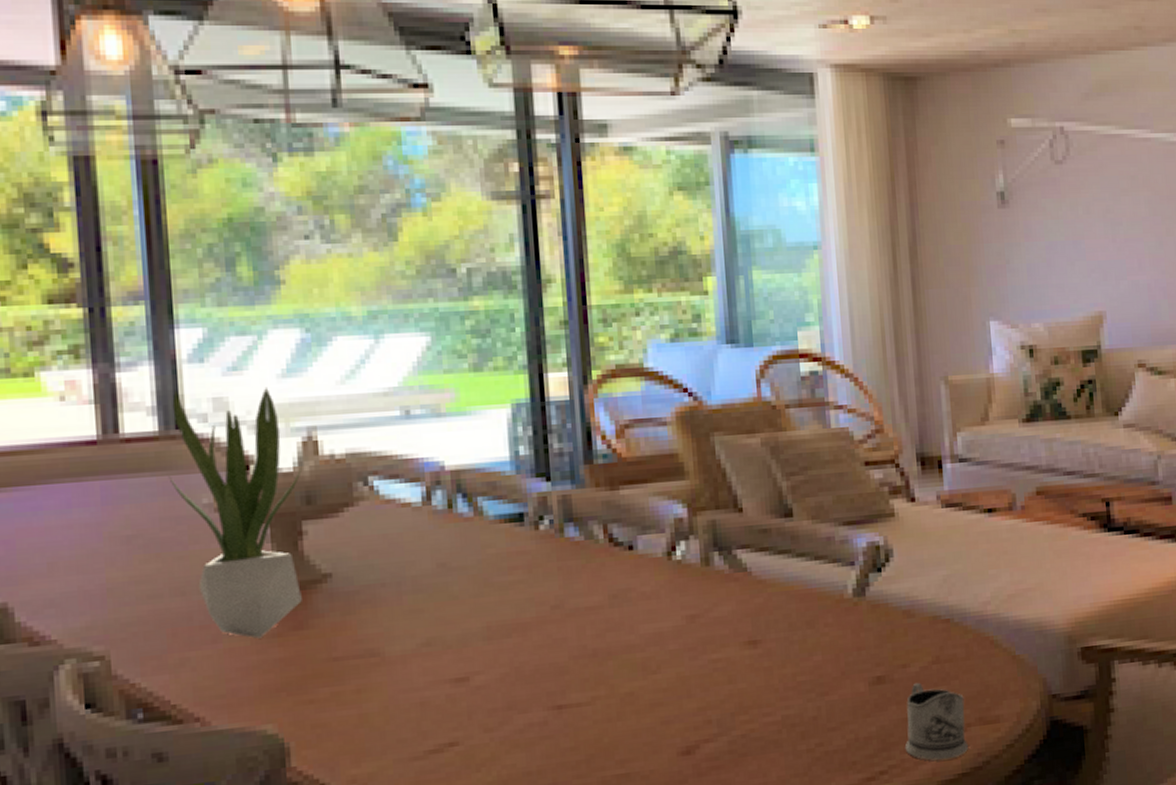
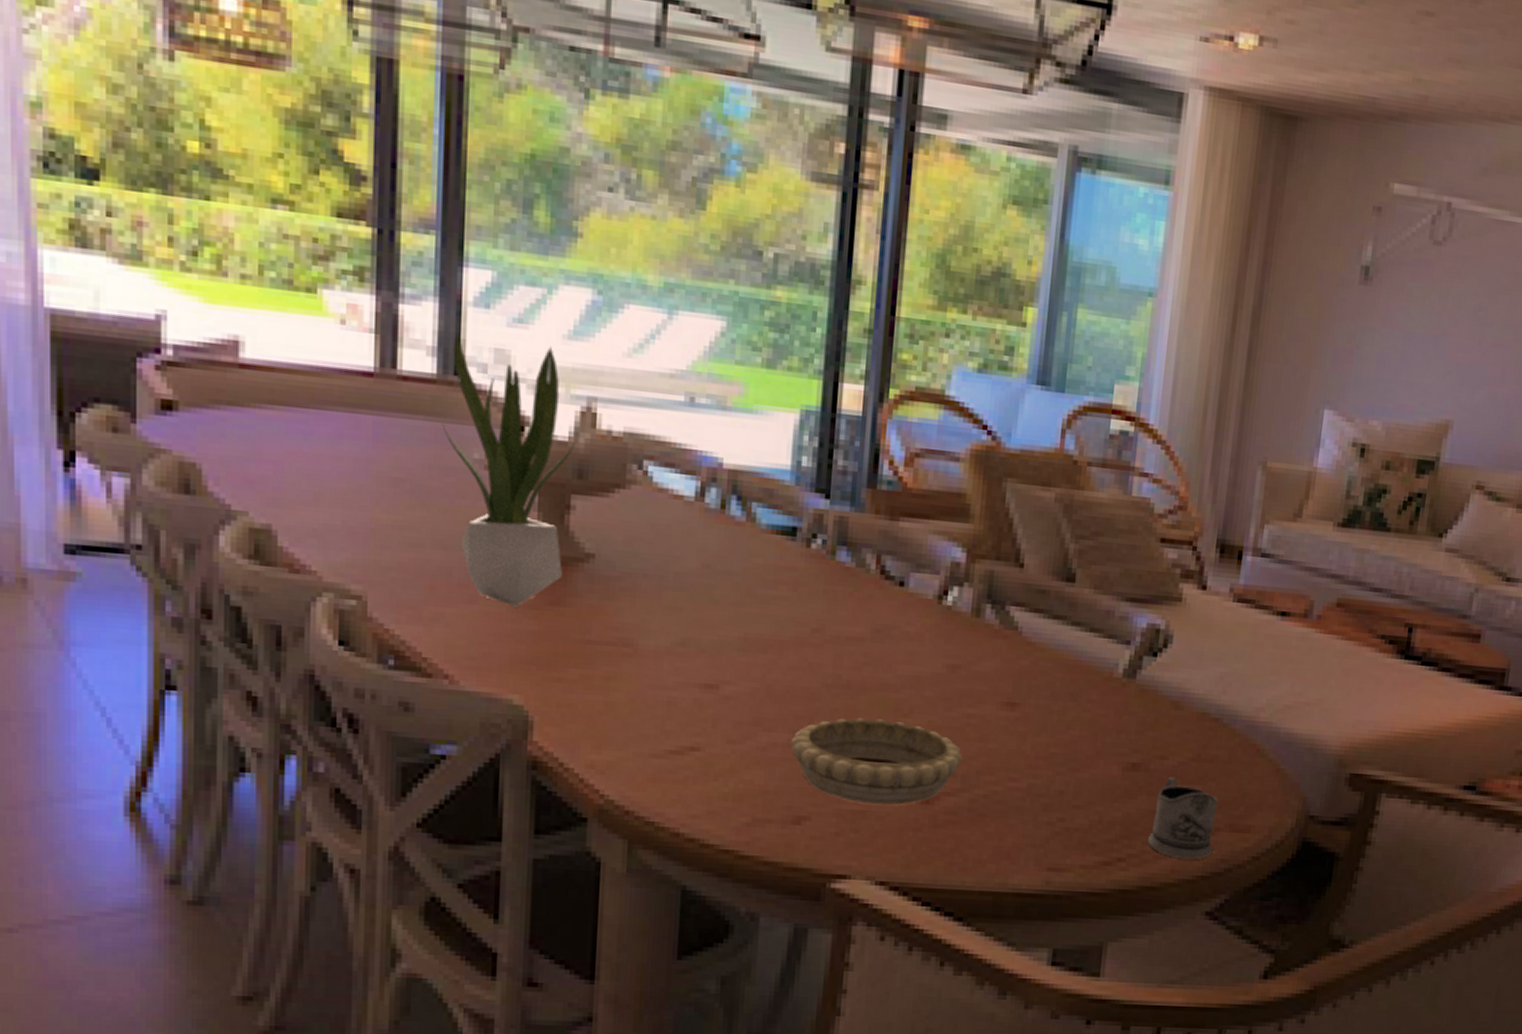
decorative bowl: none [546,679,715,767] -> present [790,718,963,805]

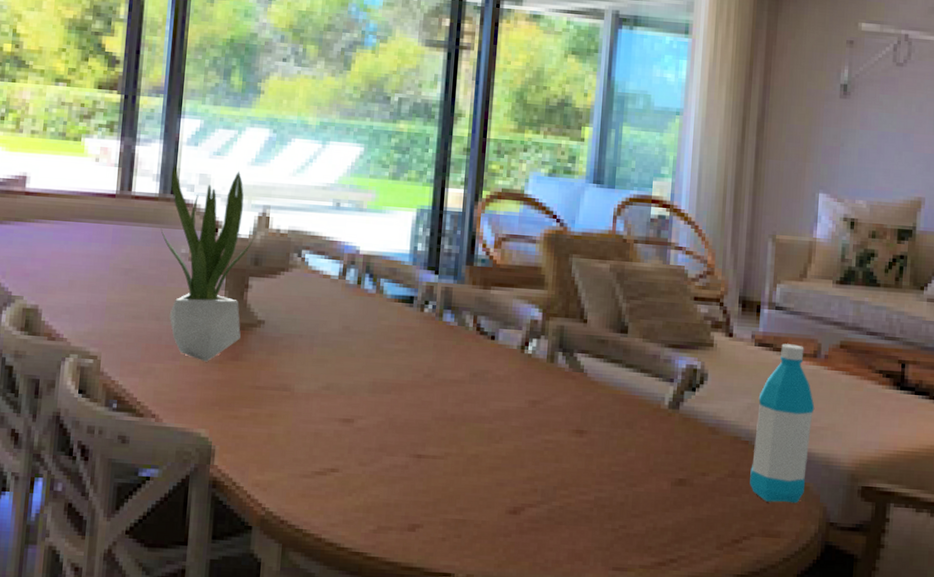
decorative bowl: present [790,718,963,805] -> none [407,444,542,515]
tea glass holder: present [1147,776,1218,860] -> none [694,490,752,561]
water bottle: none [1217,600,1301,793] -> present [750,343,815,503]

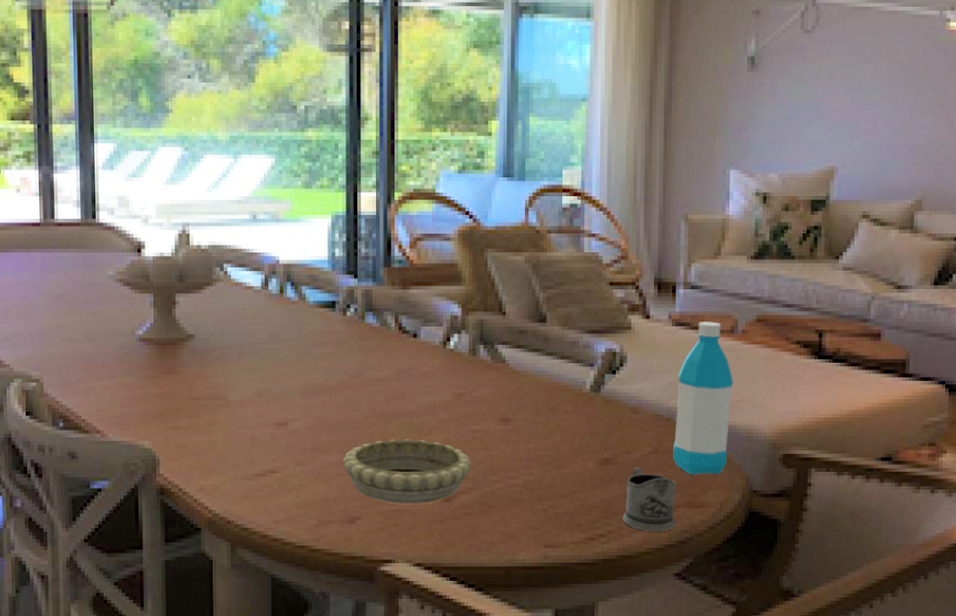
potted plant: present [160,164,255,362] -> none [86,189,177,378]
decorative bowl: none [407,444,542,515] -> present [342,439,472,504]
tea glass holder: none [694,490,752,561] -> present [622,467,676,532]

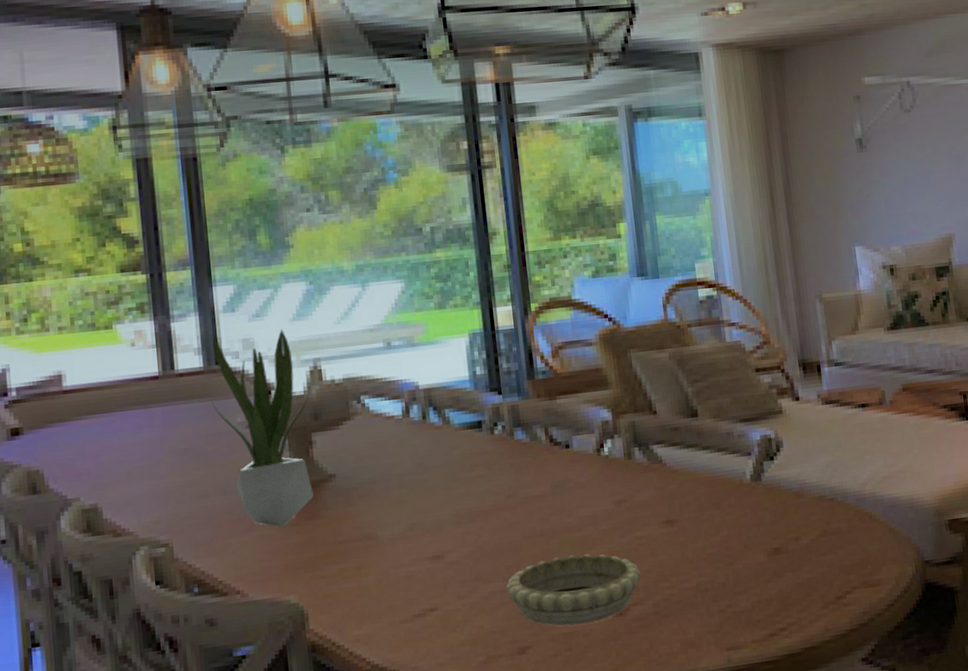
potted plant: none [86,189,177,378] -> present [211,328,314,527]
tea glass holder: present [622,467,676,532] -> none [800,552,855,619]
water bottle: present [673,322,734,475] -> none [835,396,896,553]

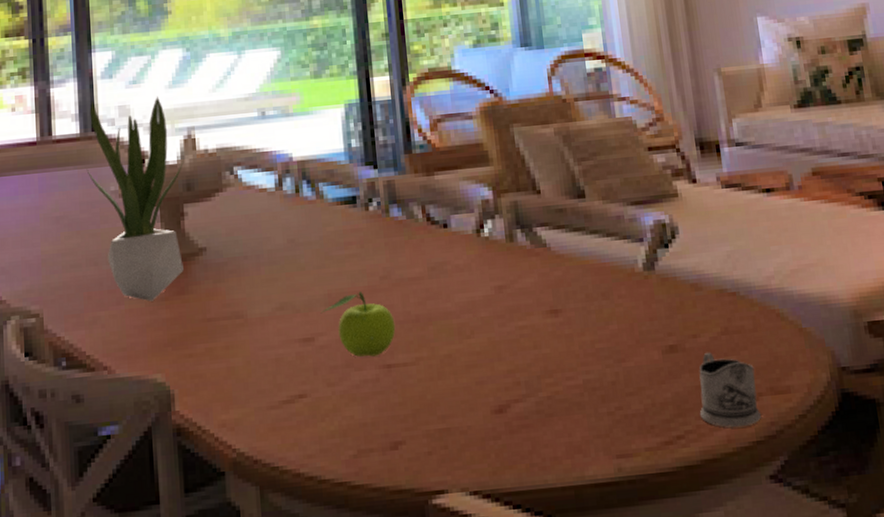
fruit: none [449,510,522,571] -> present [320,291,396,357]
decorative bowl: present [505,554,641,626] -> none [378,343,523,422]
tea glass holder: none [800,552,855,619] -> present [699,352,761,428]

